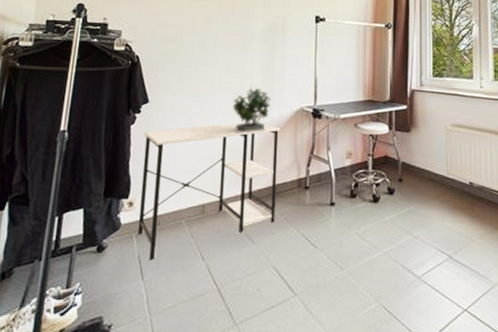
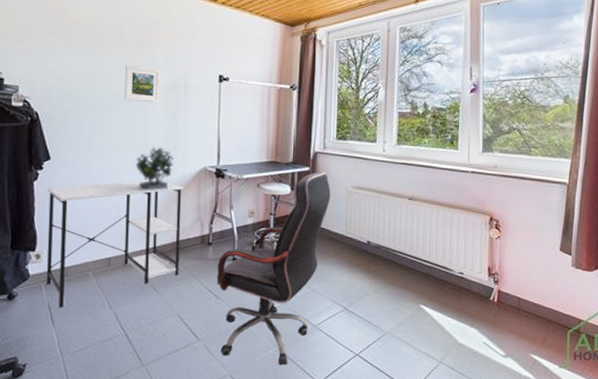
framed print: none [223,8,259,44] -> present [124,64,161,103]
office chair: none [314,110,429,324] -> present [216,171,331,366]

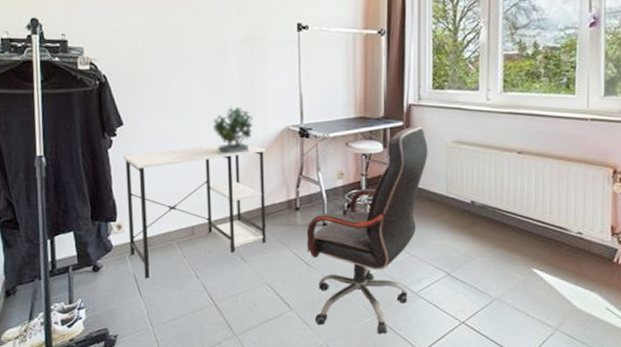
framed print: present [124,64,161,103] -> none [194,17,234,59]

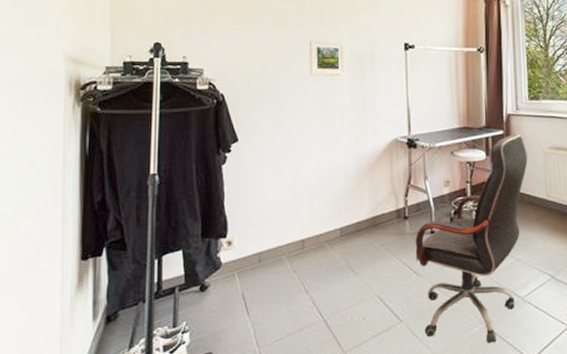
desk: present [122,142,266,279] -> none [236,154,376,297]
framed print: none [194,17,234,59] -> present [310,39,346,76]
potted plant: present [212,105,253,155] -> none [325,119,363,168]

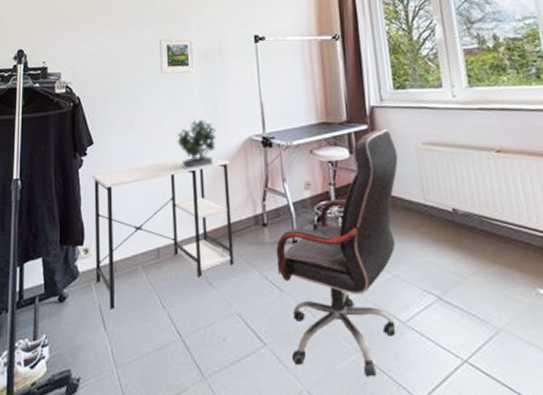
desk: none [236,154,376,297] -> present [92,155,234,310]
potted plant: none [325,119,363,168] -> present [177,118,216,170]

